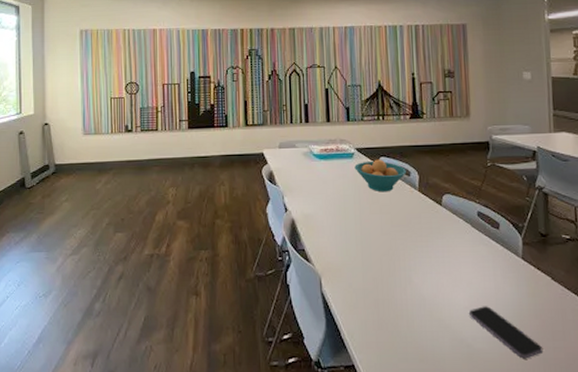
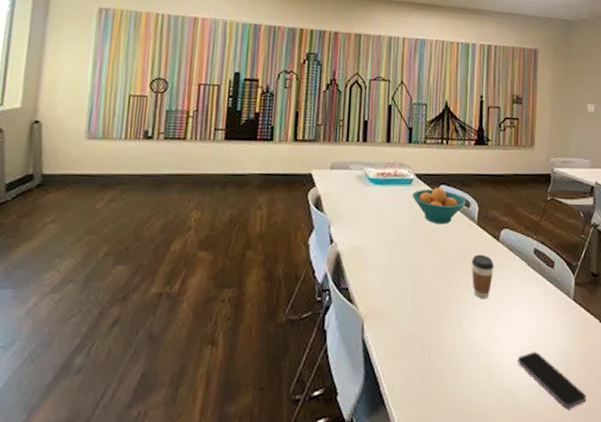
coffee cup: none [415,218,439,257] -> present [471,254,495,298]

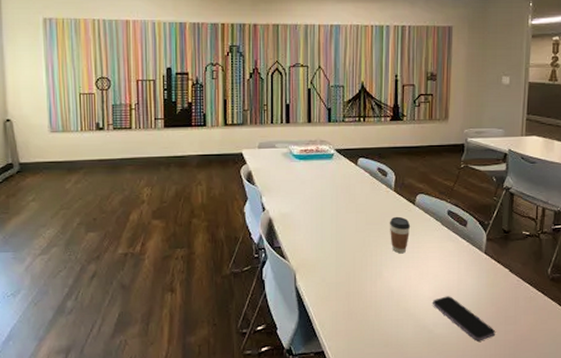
fruit bowl: present [412,187,466,225] -> none [333,160,383,192]

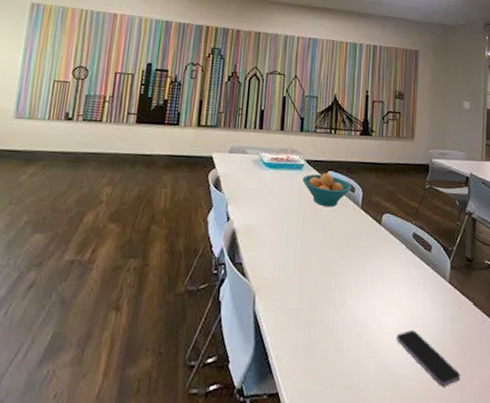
fruit bowl: none [333,160,383,192] -> present [302,173,351,208]
coffee cup: present [389,216,411,253] -> none [355,236,377,277]

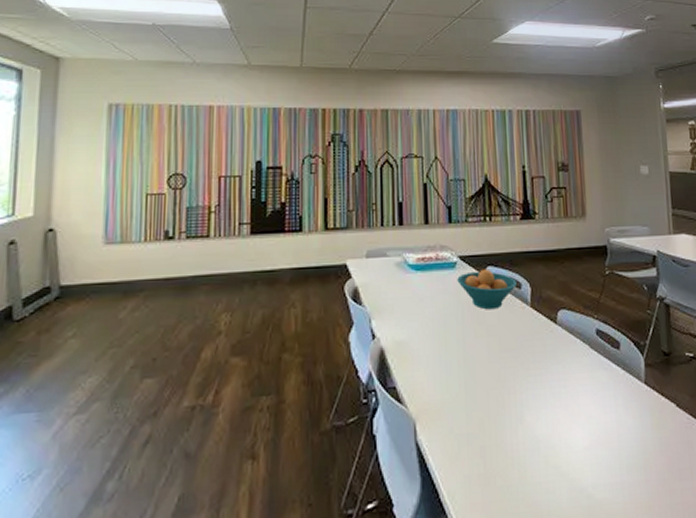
smartphone: present [397,330,461,387] -> none [589,444,671,507]

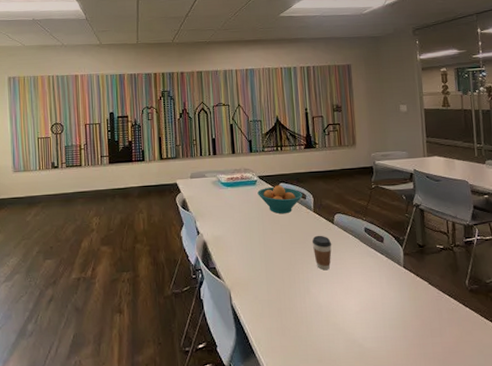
coffee cup: none [527,339,554,388] -> present [312,235,332,270]

